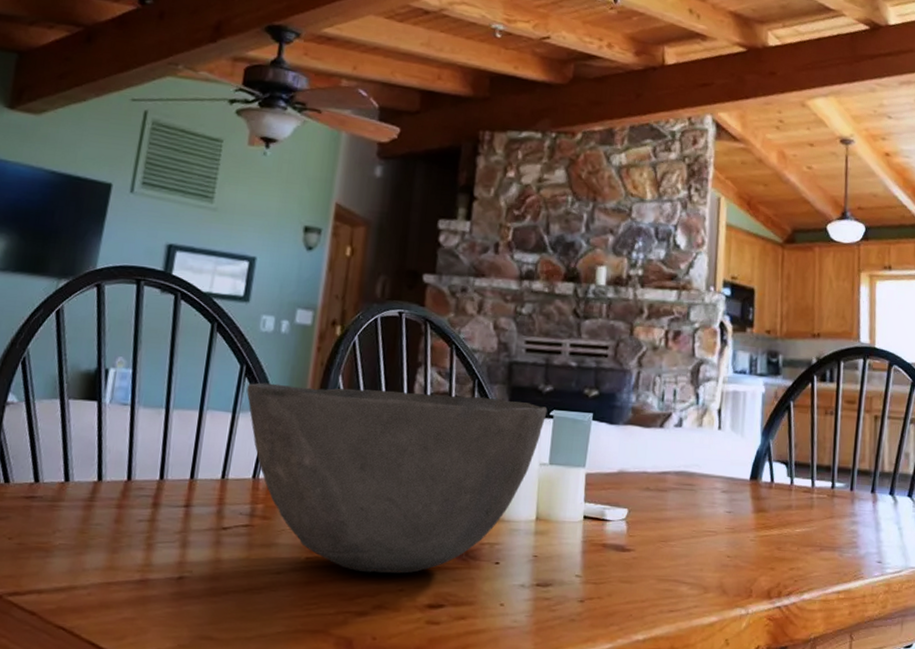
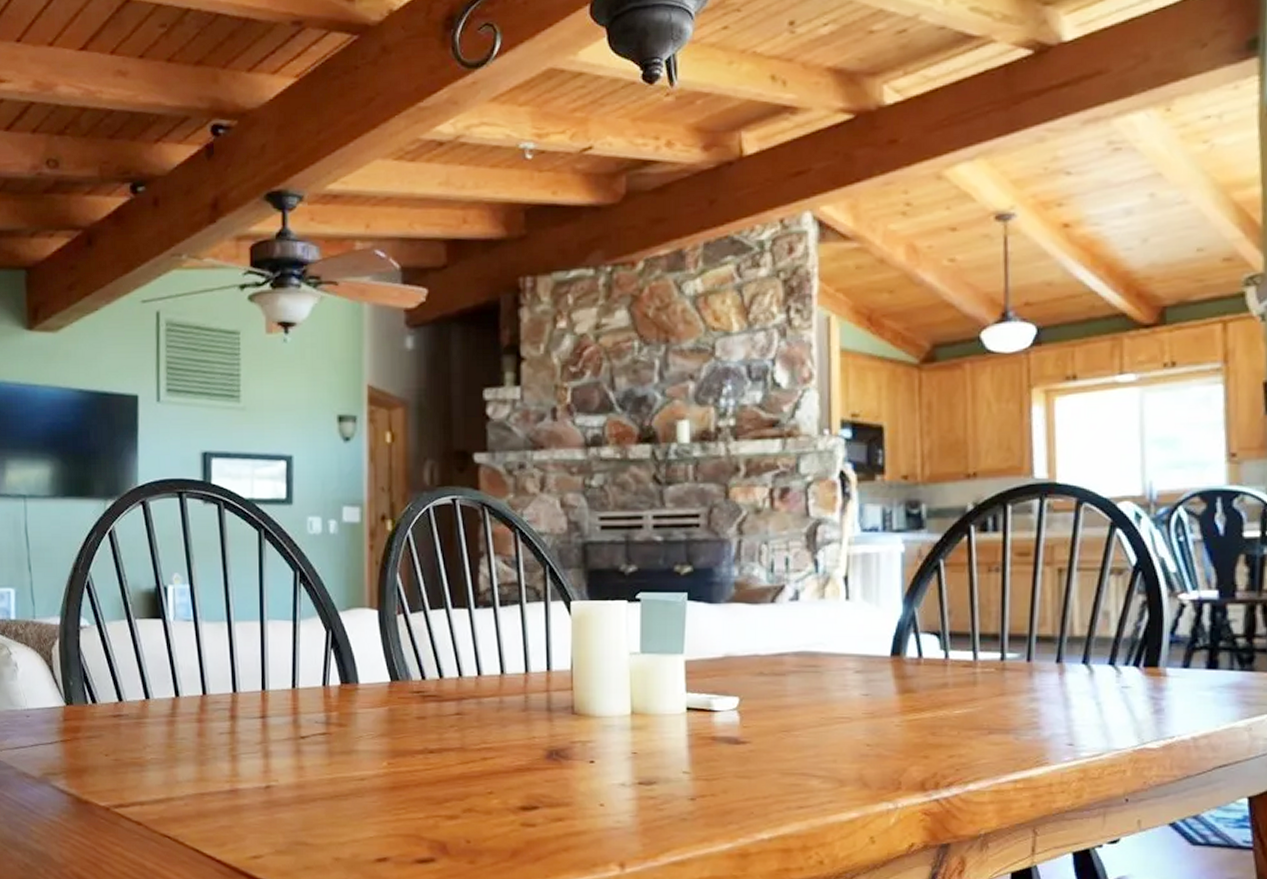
bowl: present [246,382,548,574] -> none [304,584,633,777]

